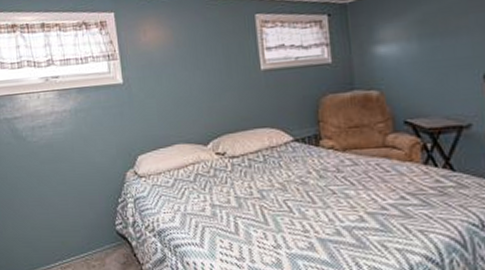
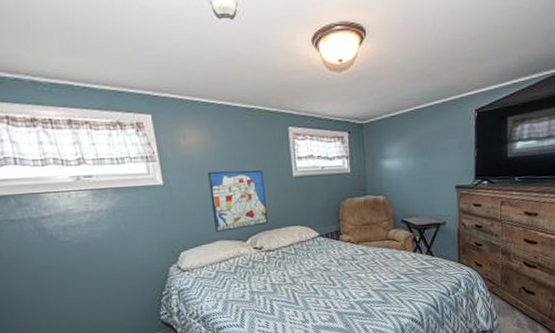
wall art: none [167,64,232,134] -> present [208,170,268,232]

